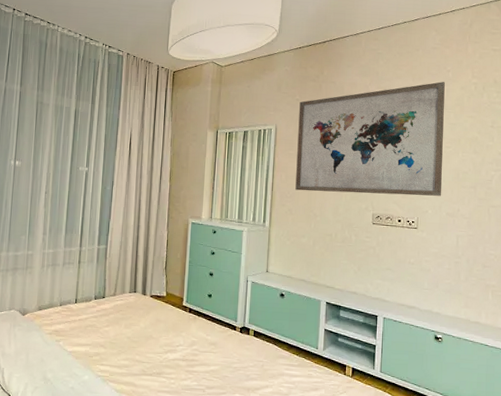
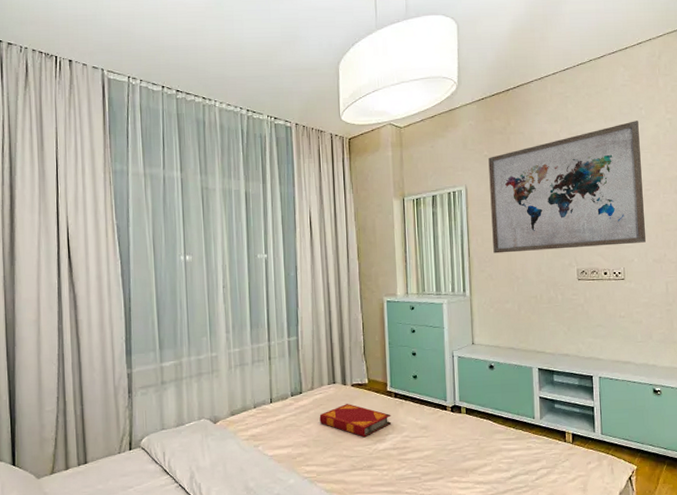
hardback book: none [118,313,184,345] -> present [319,404,392,437]

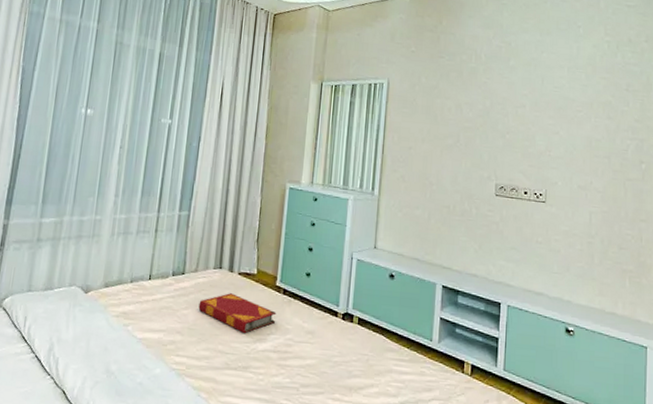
wall art: present [488,121,646,254] -> none [409,38,575,166]

